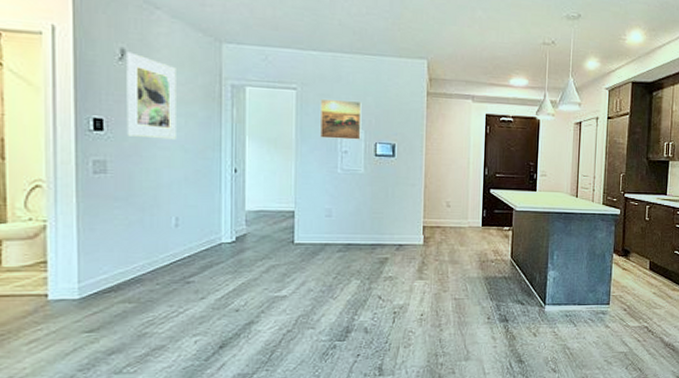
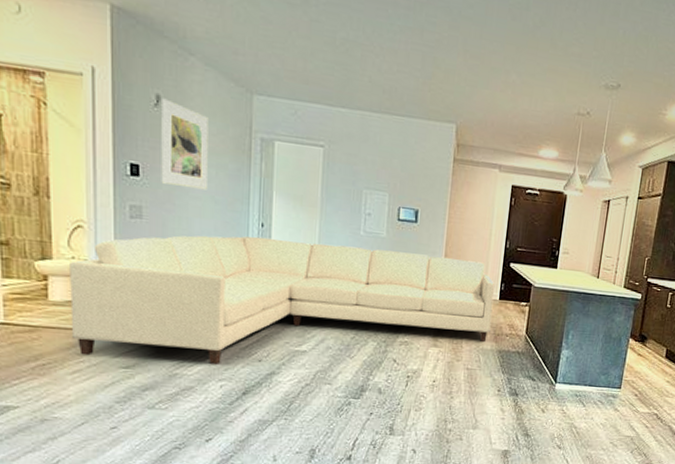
sofa: none [26,182,477,323] -> present [70,235,495,364]
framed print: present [320,99,362,140] -> none [345,159,388,203]

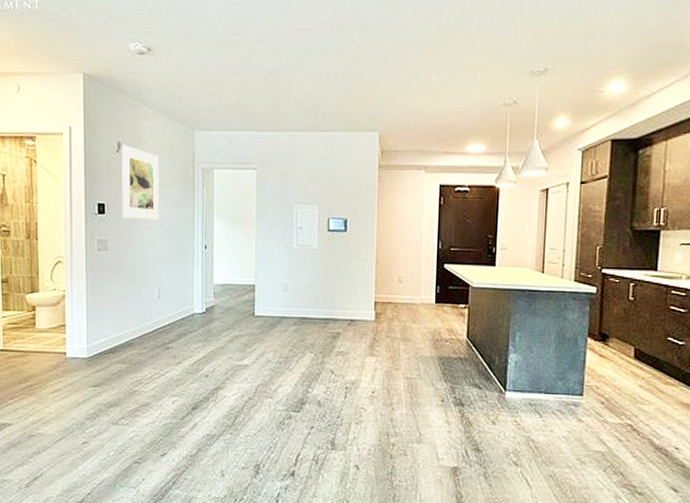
sofa: present [70,235,495,364] -> none [52,258,430,381]

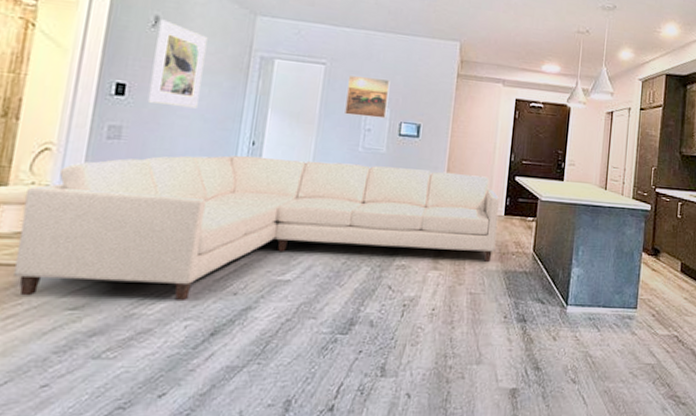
sofa: none [52,258,430,381] -> present [14,155,500,300]
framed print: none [278,178,316,216] -> present [345,76,390,119]

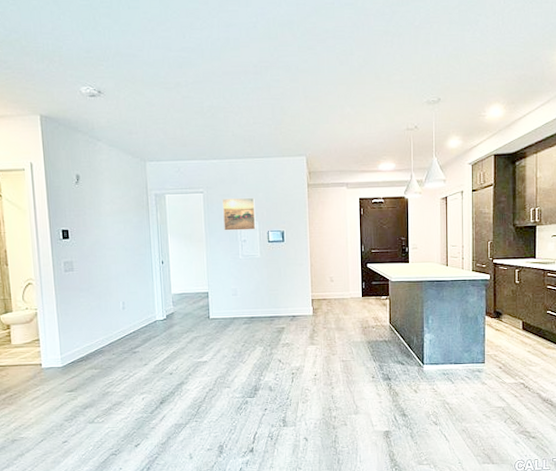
sofa: present [14,155,500,300] -> none [25,267,358,385]
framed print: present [147,19,208,109] -> none [80,177,119,242]

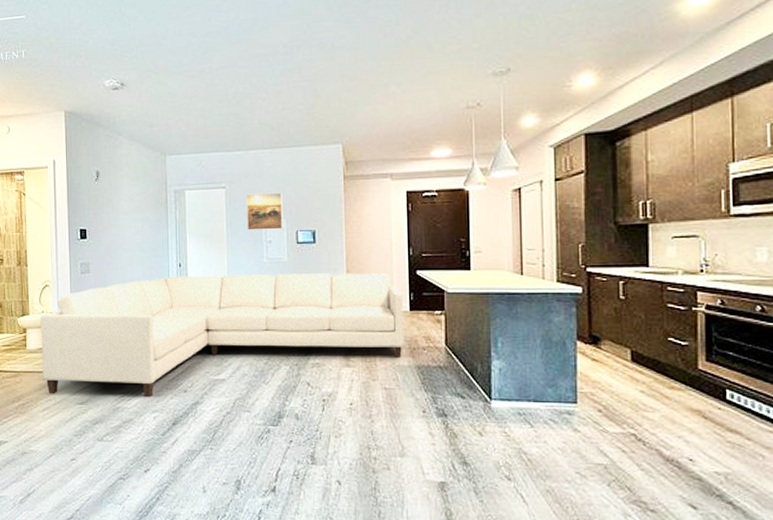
sofa: none [25,267,358,385] -> present [41,273,405,397]

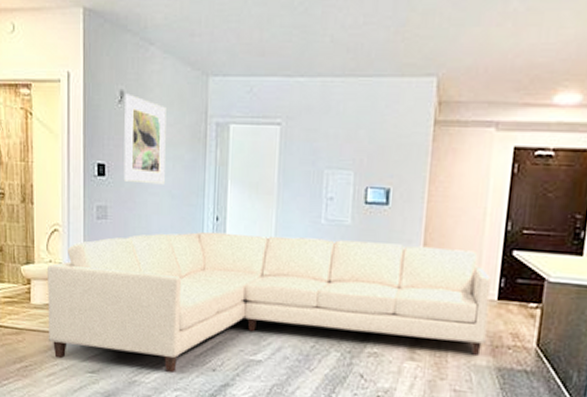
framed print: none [100,173,135,242] -> present [123,93,167,185]
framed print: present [247,193,283,231] -> none [304,135,353,184]

